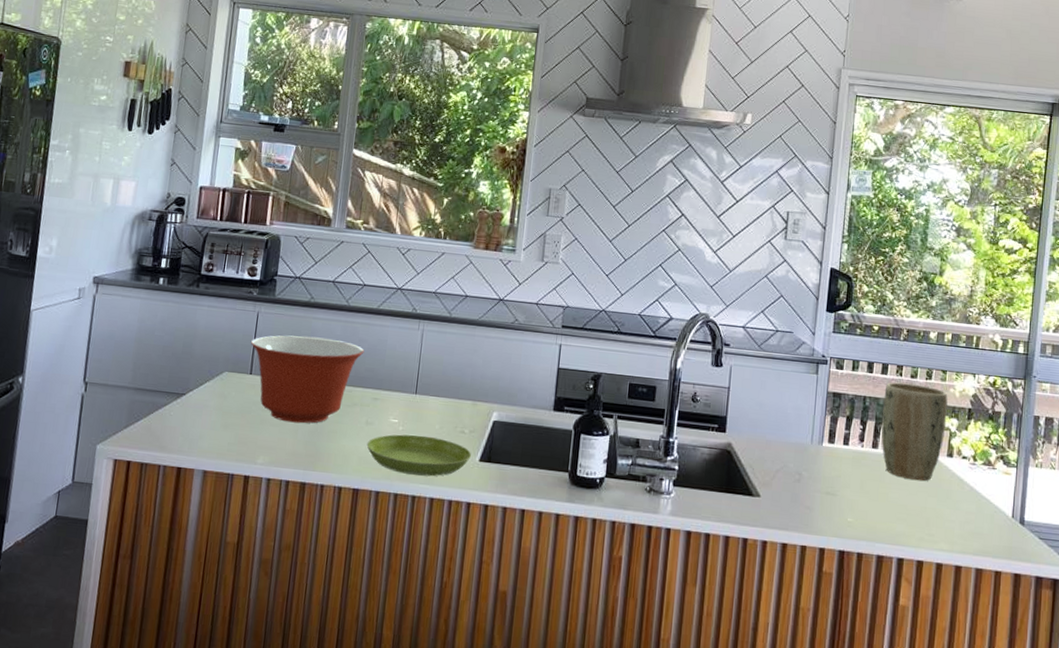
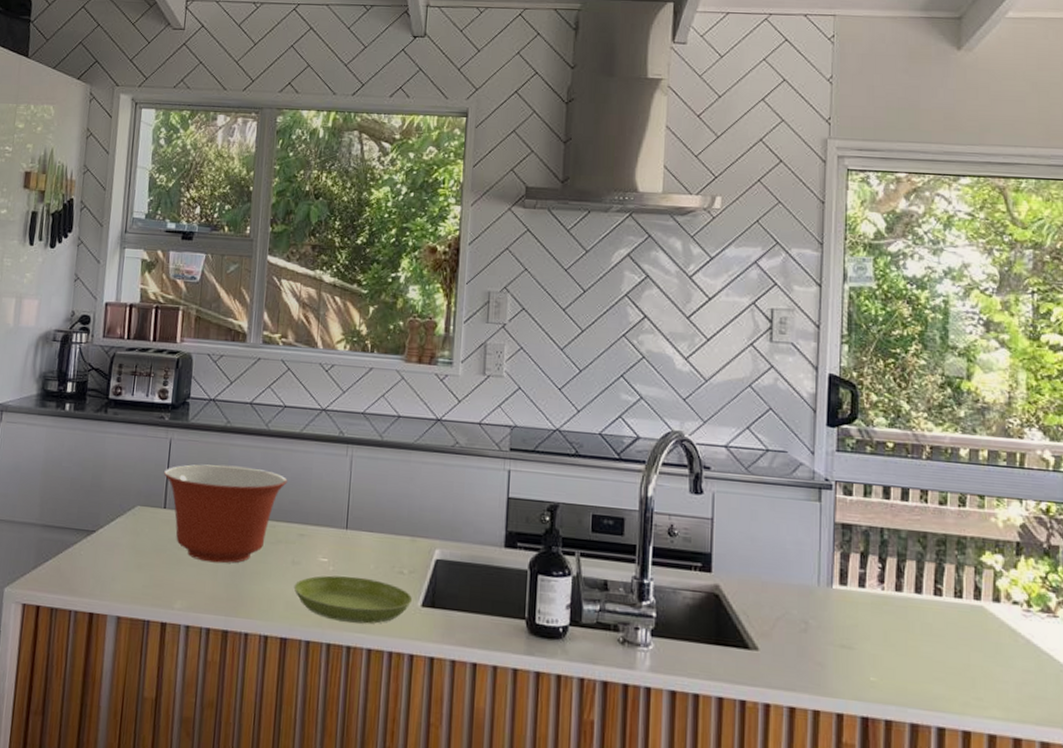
plant pot: present [881,382,948,481] -> none [905,510,989,632]

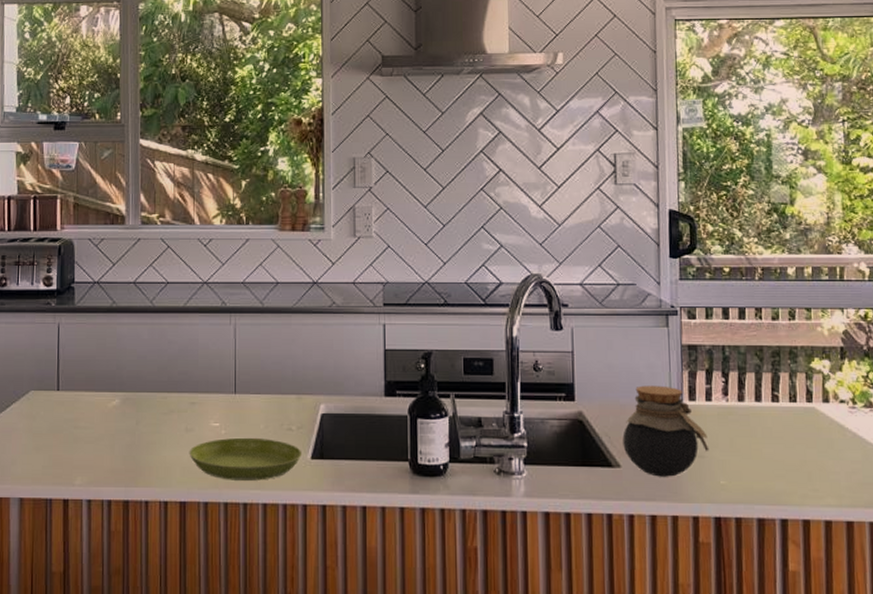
mixing bowl: present [164,464,288,564] -> none [55,344,175,438]
jar: none [762,563,860,667] -> present [622,385,710,477]

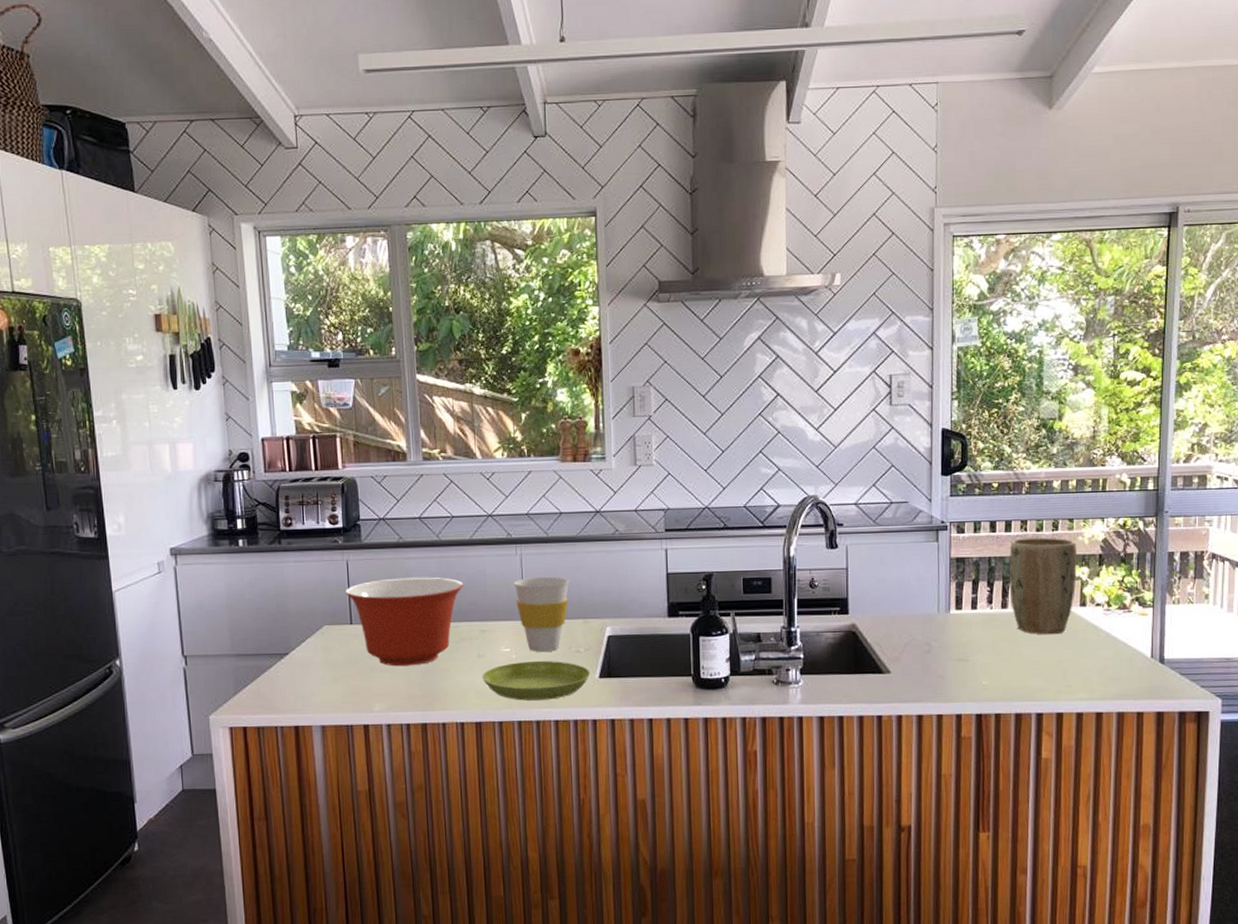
mixing bowl: none [55,344,175,438] -> present [346,577,464,667]
cup: none [226,348,284,428] -> present [513,576,570,652]
jar: present [622,385,710,477] -> none [893,596,973,680]
plant pot: none [744,327,818,432] -> present [1009,537,1077,635]

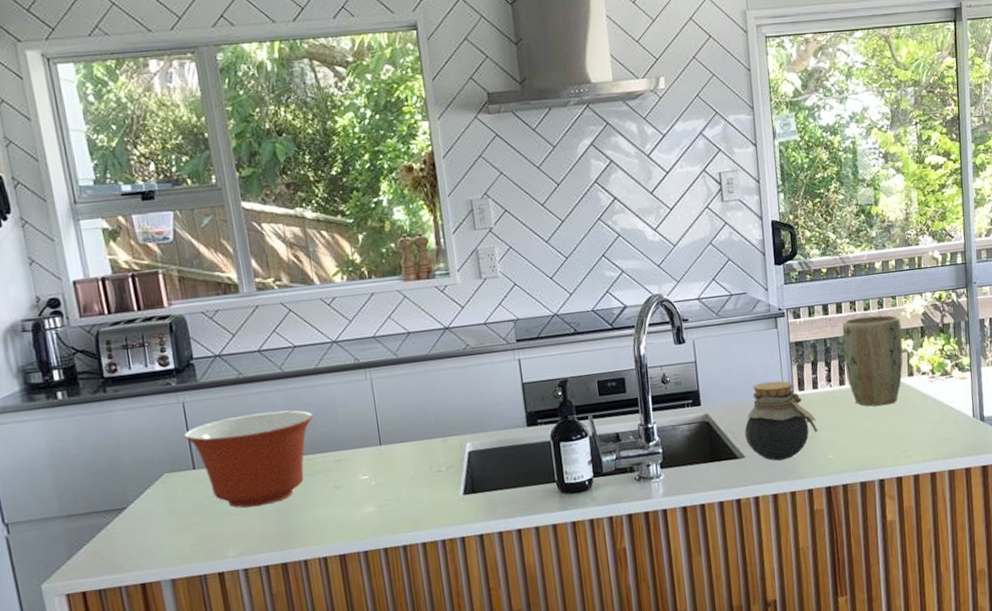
saucer: present [482,660,591,701] -> none [341,482,455,528]
cup: present [513,576,570,652] -> none [365,397,425,476]
jar: none [893,596,973,680] -> present [744,381,818,461]

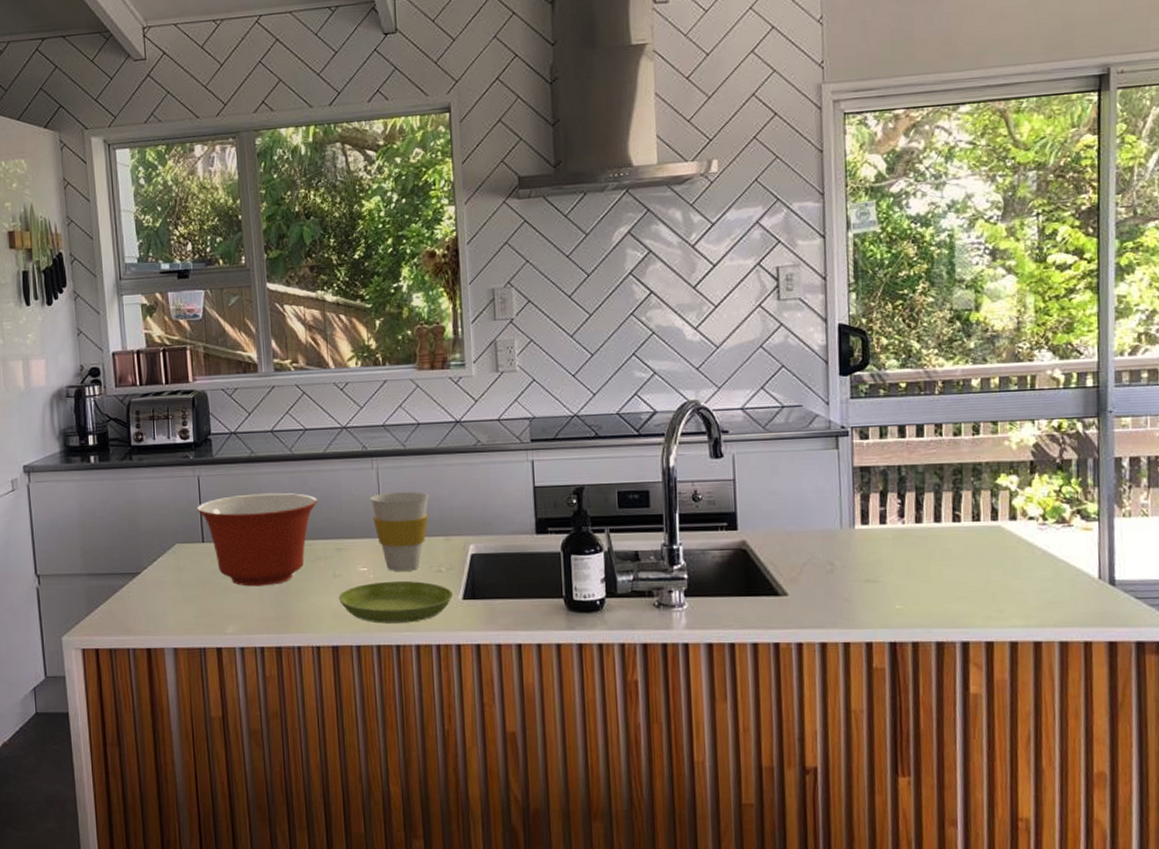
saucer: none [341,482,455,528] -> present [338,580,454,624]
cup: none [365,397,425,476] -> present [369,491,429,571]
jar: present [744,381,818,461] -> none [789,510,884,604]
plant pot: present [842,315,903,407] -> none [922,442,1004,553]

